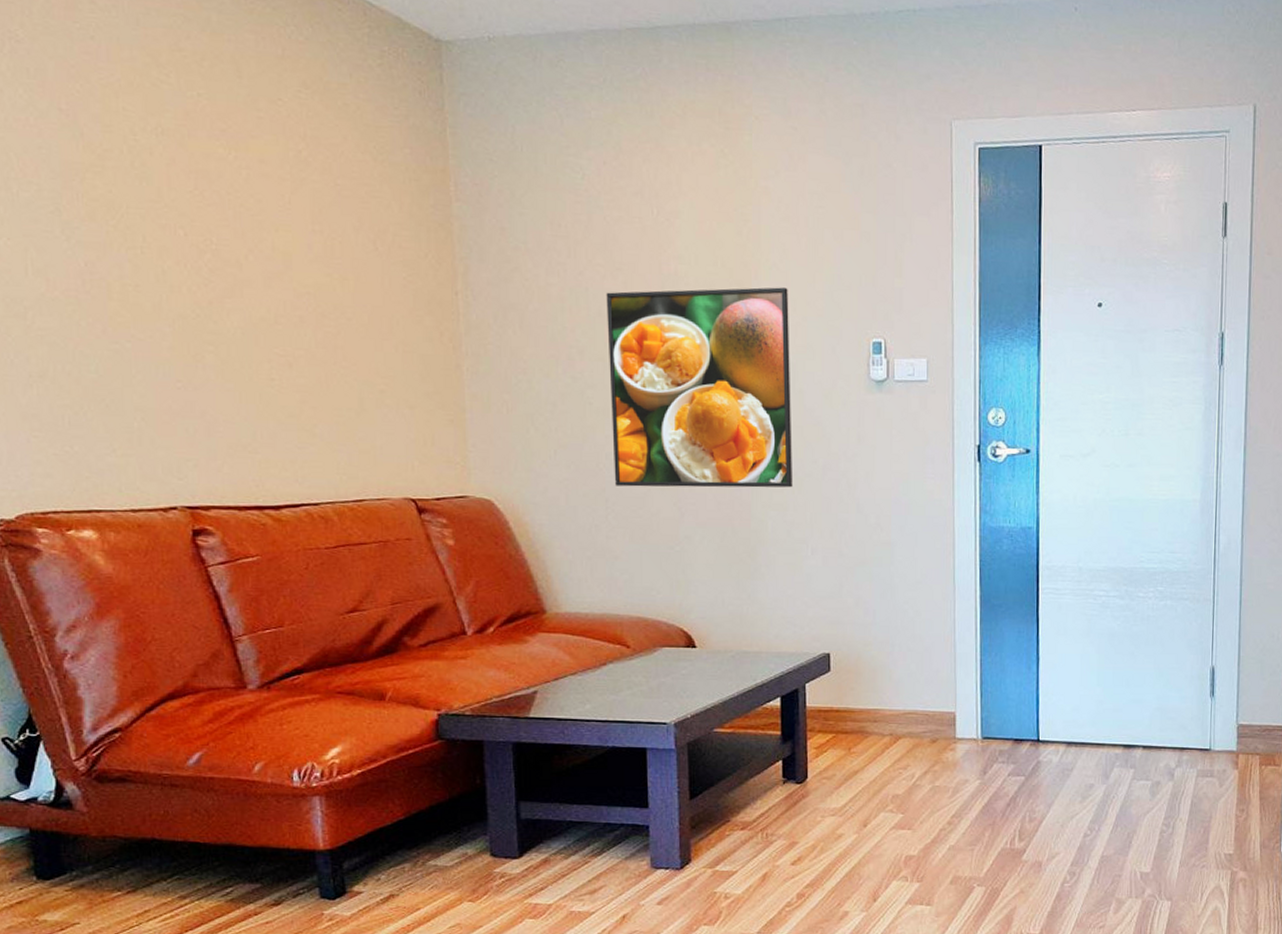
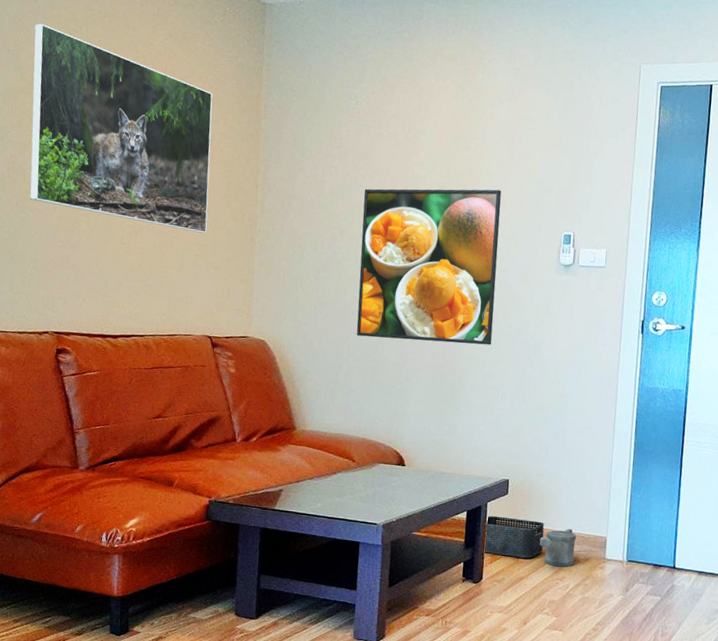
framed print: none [96,70,393,361] -> present [30,23,213,233]
storage bin: none [805,699,879,747] -> present [483,515,544,559]
watering can: none [874,706,919,754] -> present [539,528,576,567]

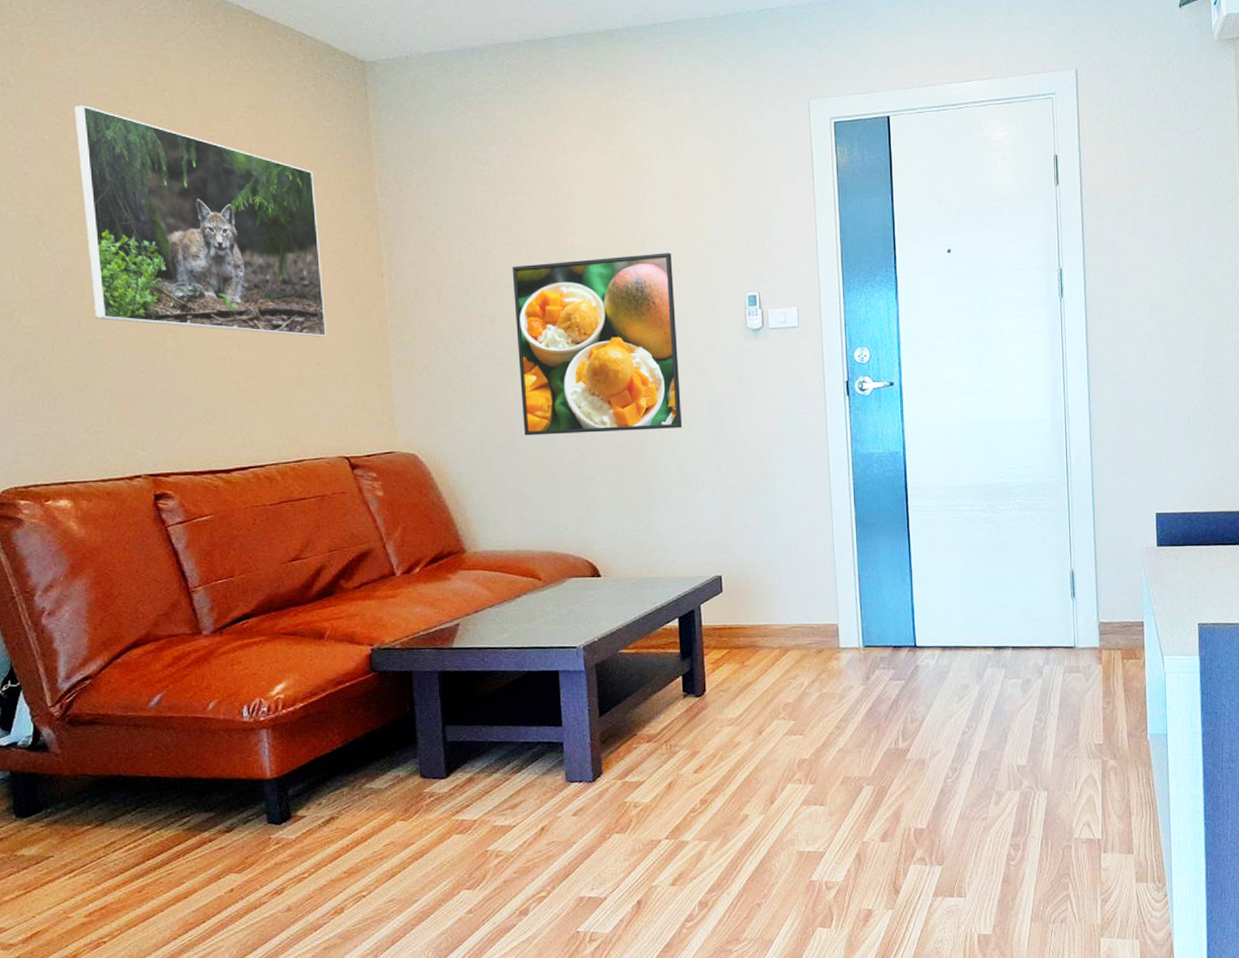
storage bin: present [483,515,544,559] -> none [701,617,769,662]
watering can: present [539,528,576,567] -> none [764,620,807,665]

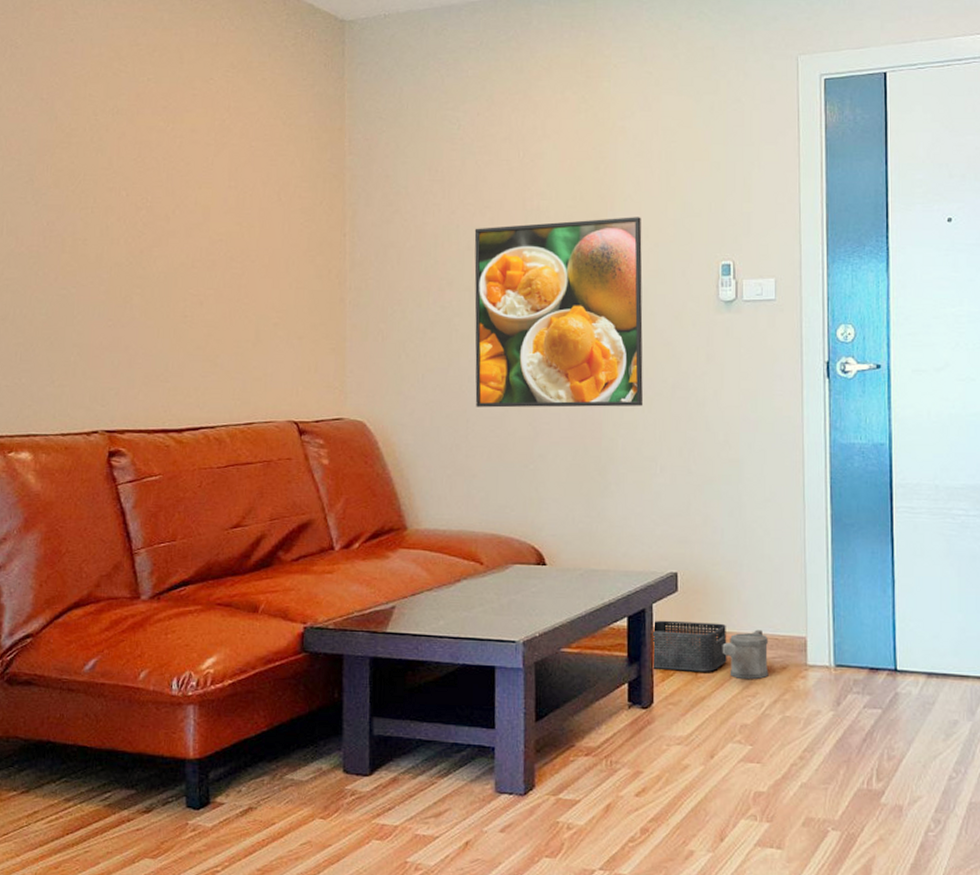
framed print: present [74,105,327,337] -> none [71,65,287,297]
storage bin: none [701,617,769,662] -> present [651,620,727,672]
watering can: none [764,620,807,665] -> present [722,629,769,680]

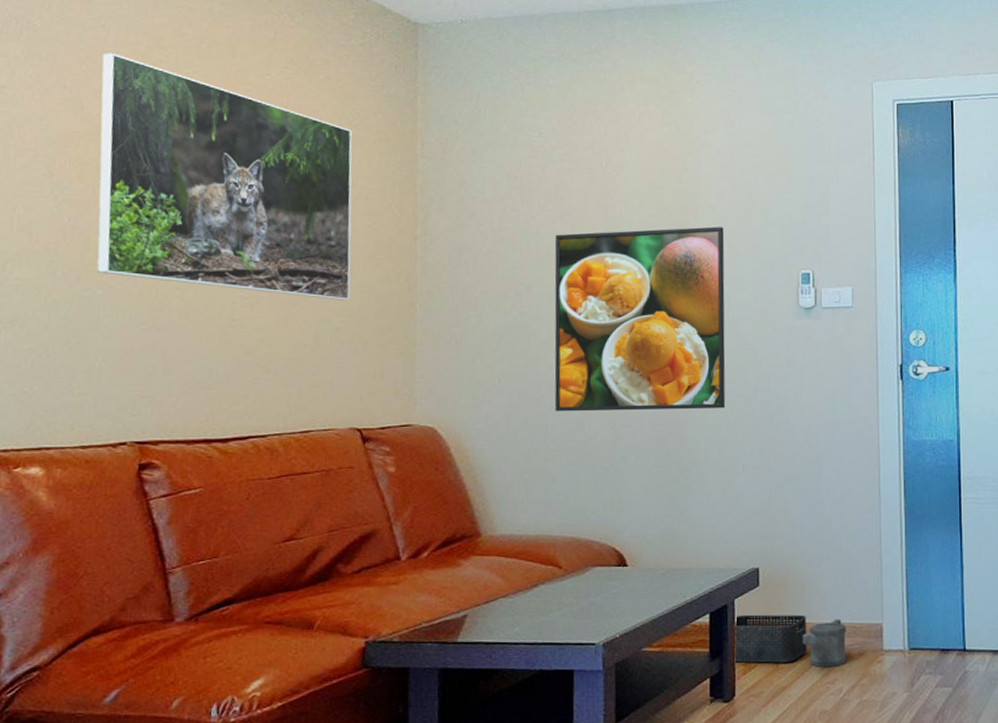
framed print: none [71,65,287,297] -> present [97,53,352,300]

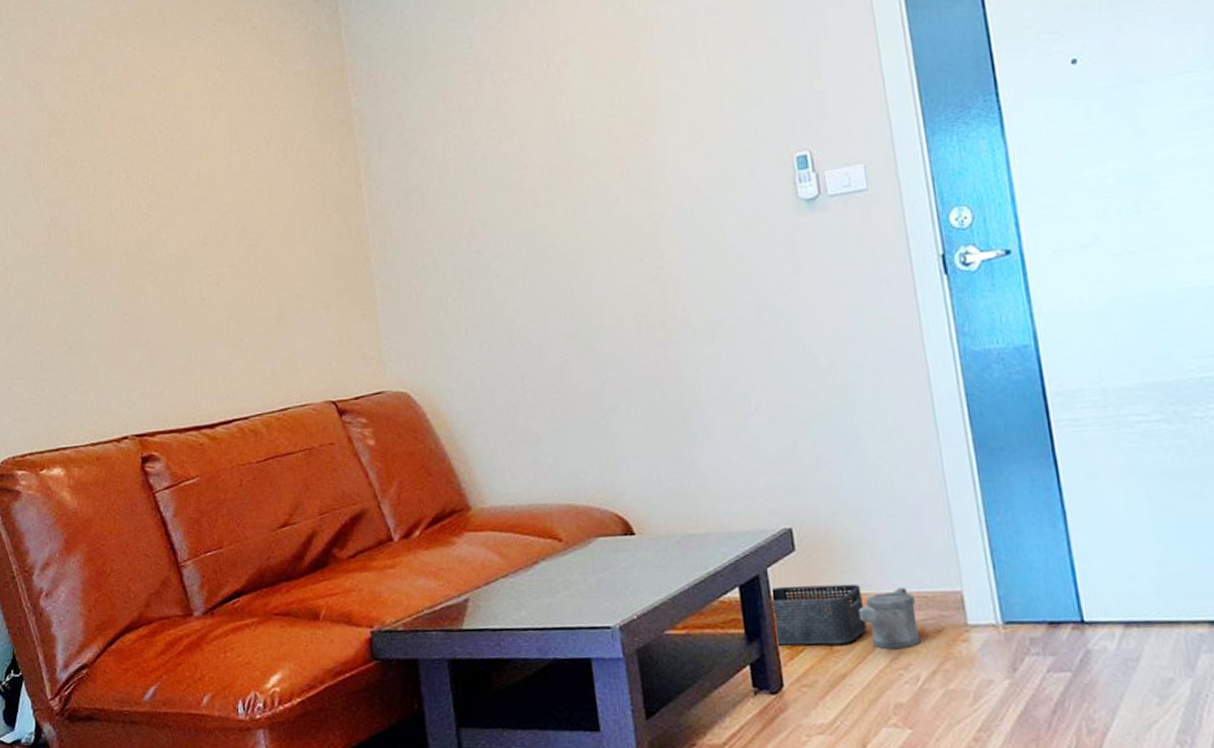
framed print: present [97,53,352,300] -> none [56,45,307,269]
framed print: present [554,226,726,412] -> none [503,115,725,361]

